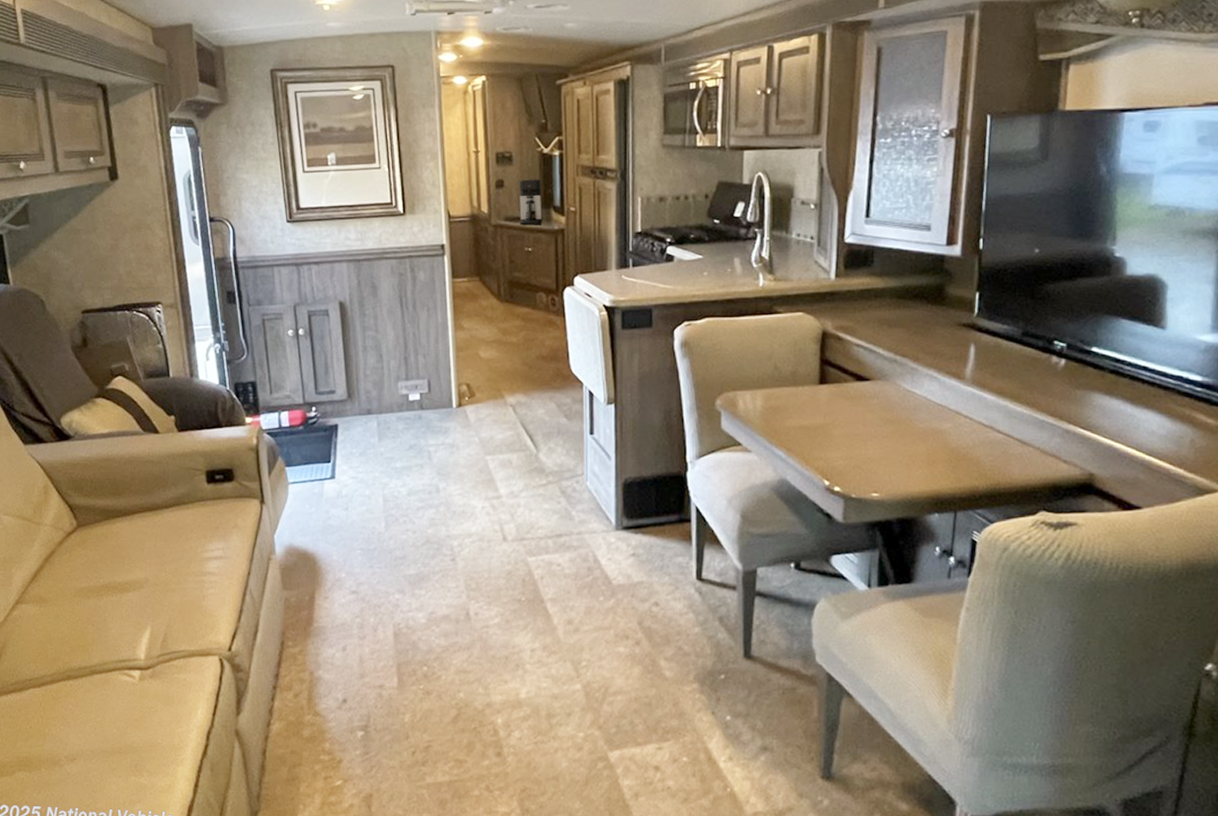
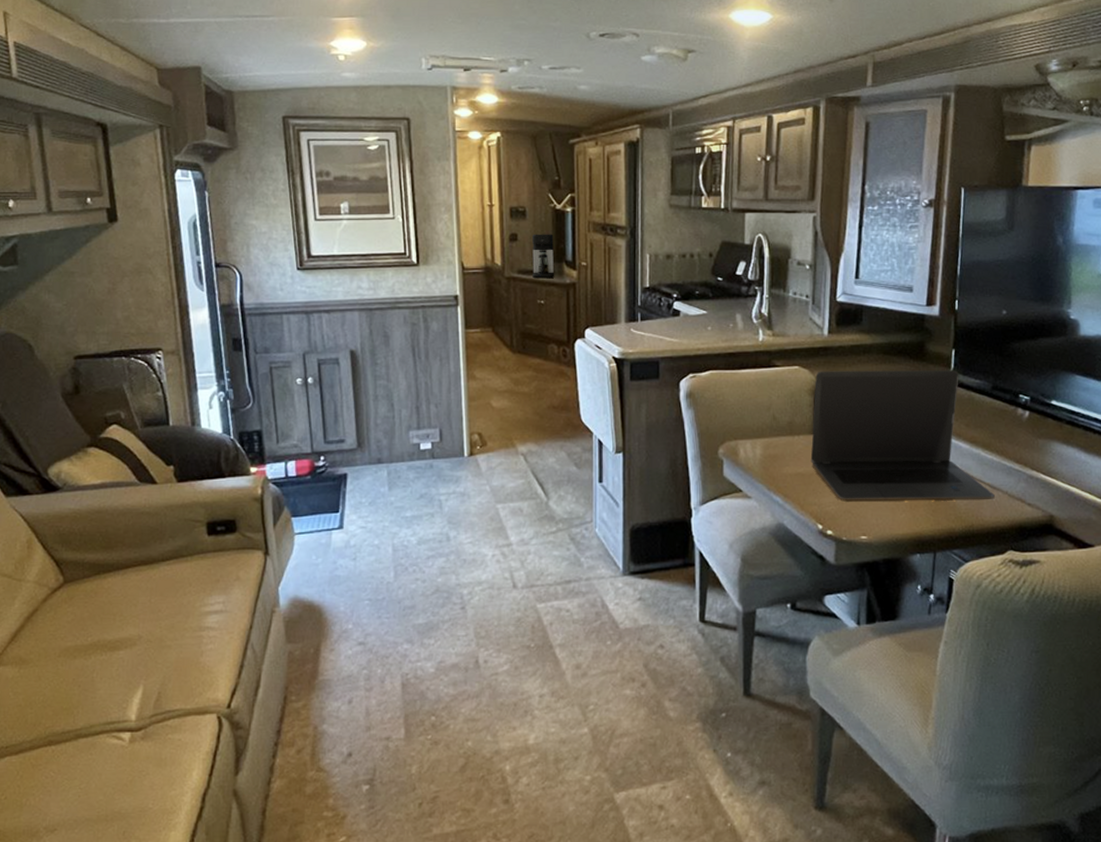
laptop computer: none [816,315,1025,457] -> present [810,370,995,502]

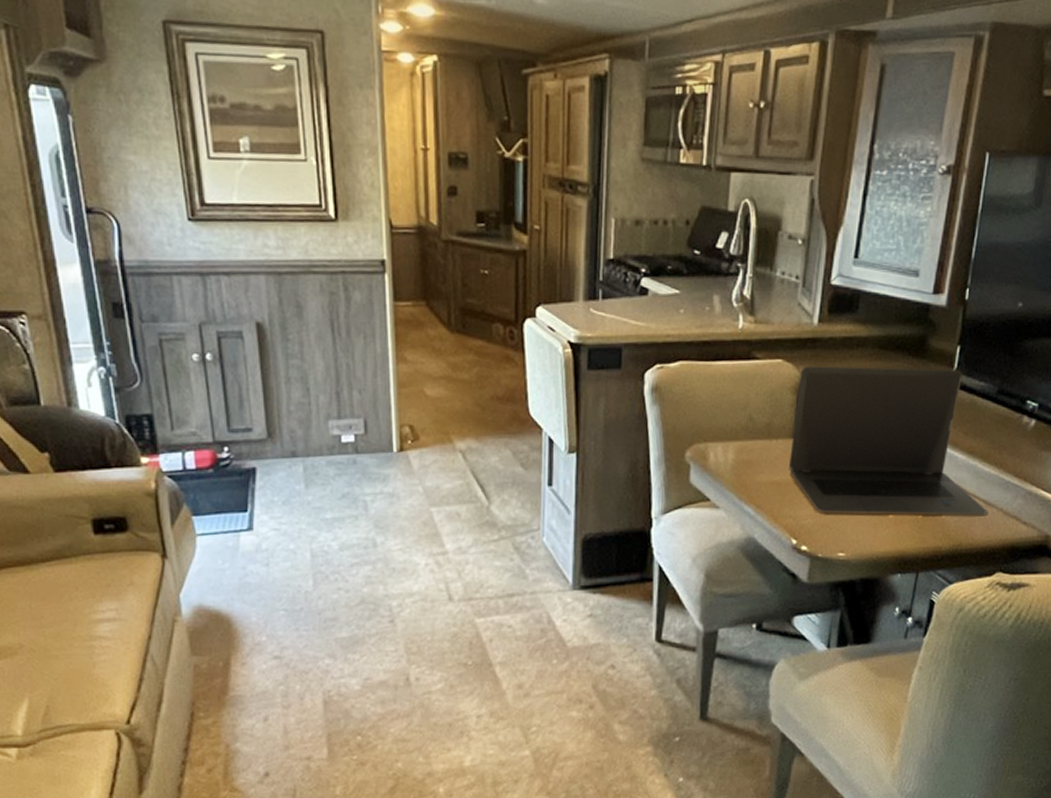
coffee maker: present [533,234,555,279] -> none [475,187,502,244]

